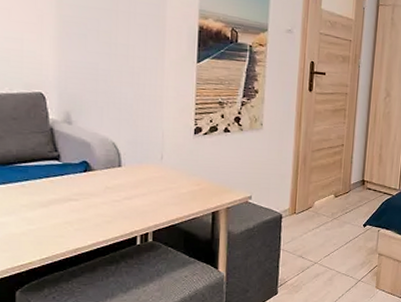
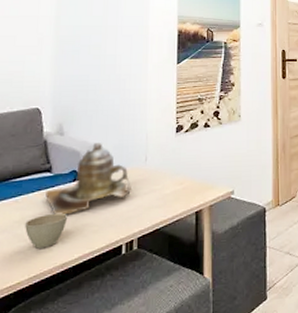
cup: none [34,201,78,233] -> present [25,213,67,249]
teapot: none [53,136,148,204] -> present [44,143,133,215]

